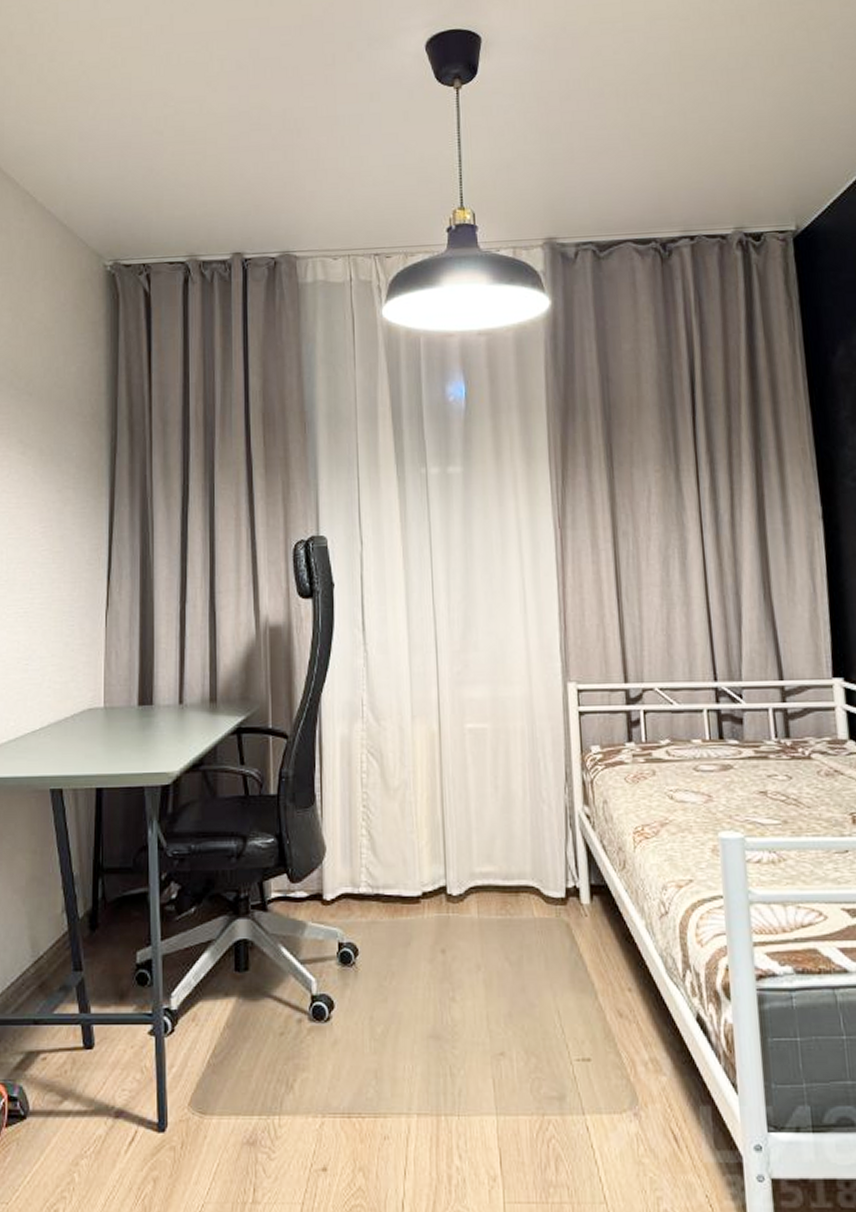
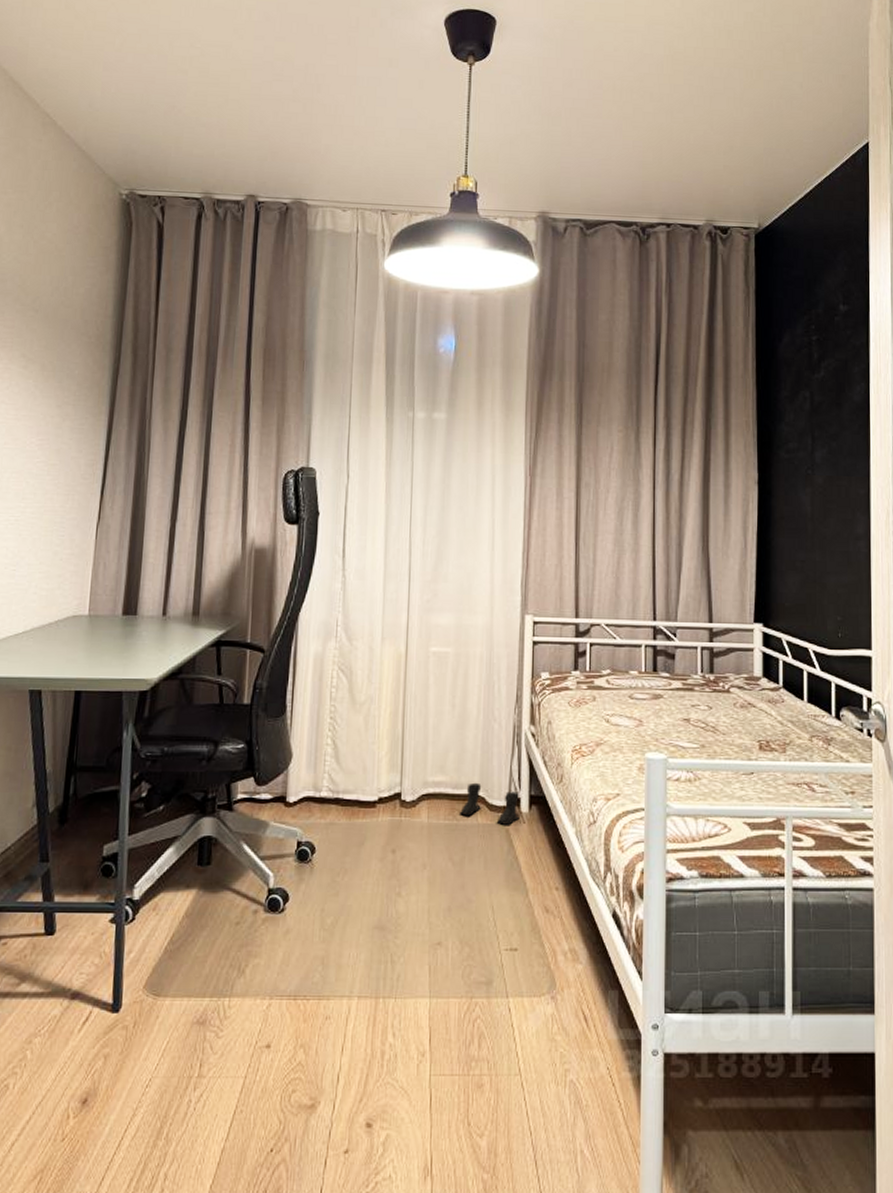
boots: none [513,872,581,919] -> present [460,782,520,825]

